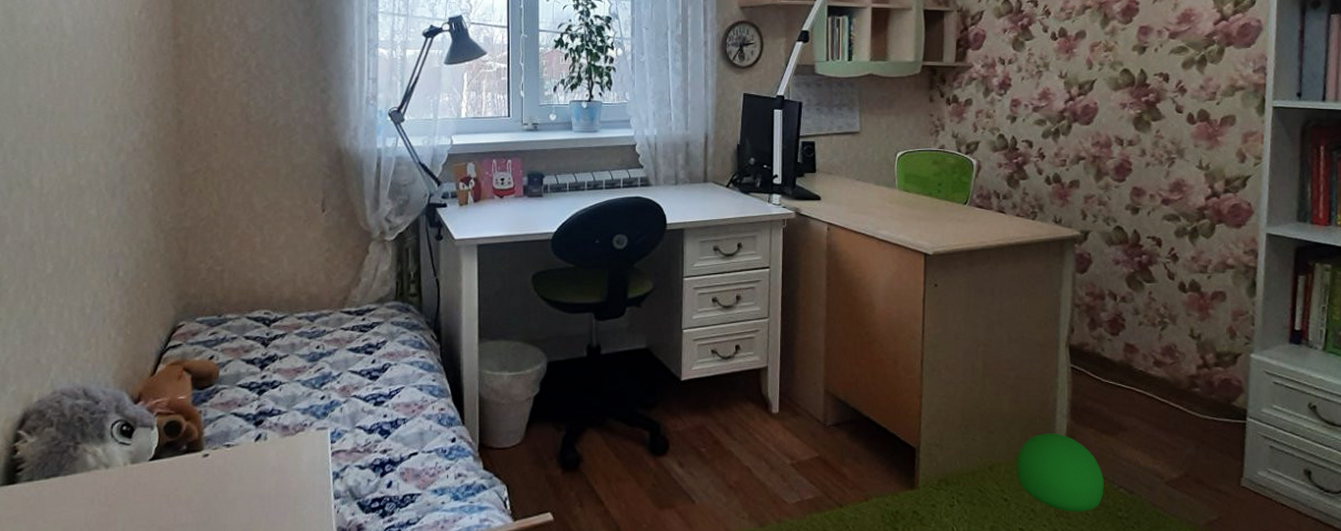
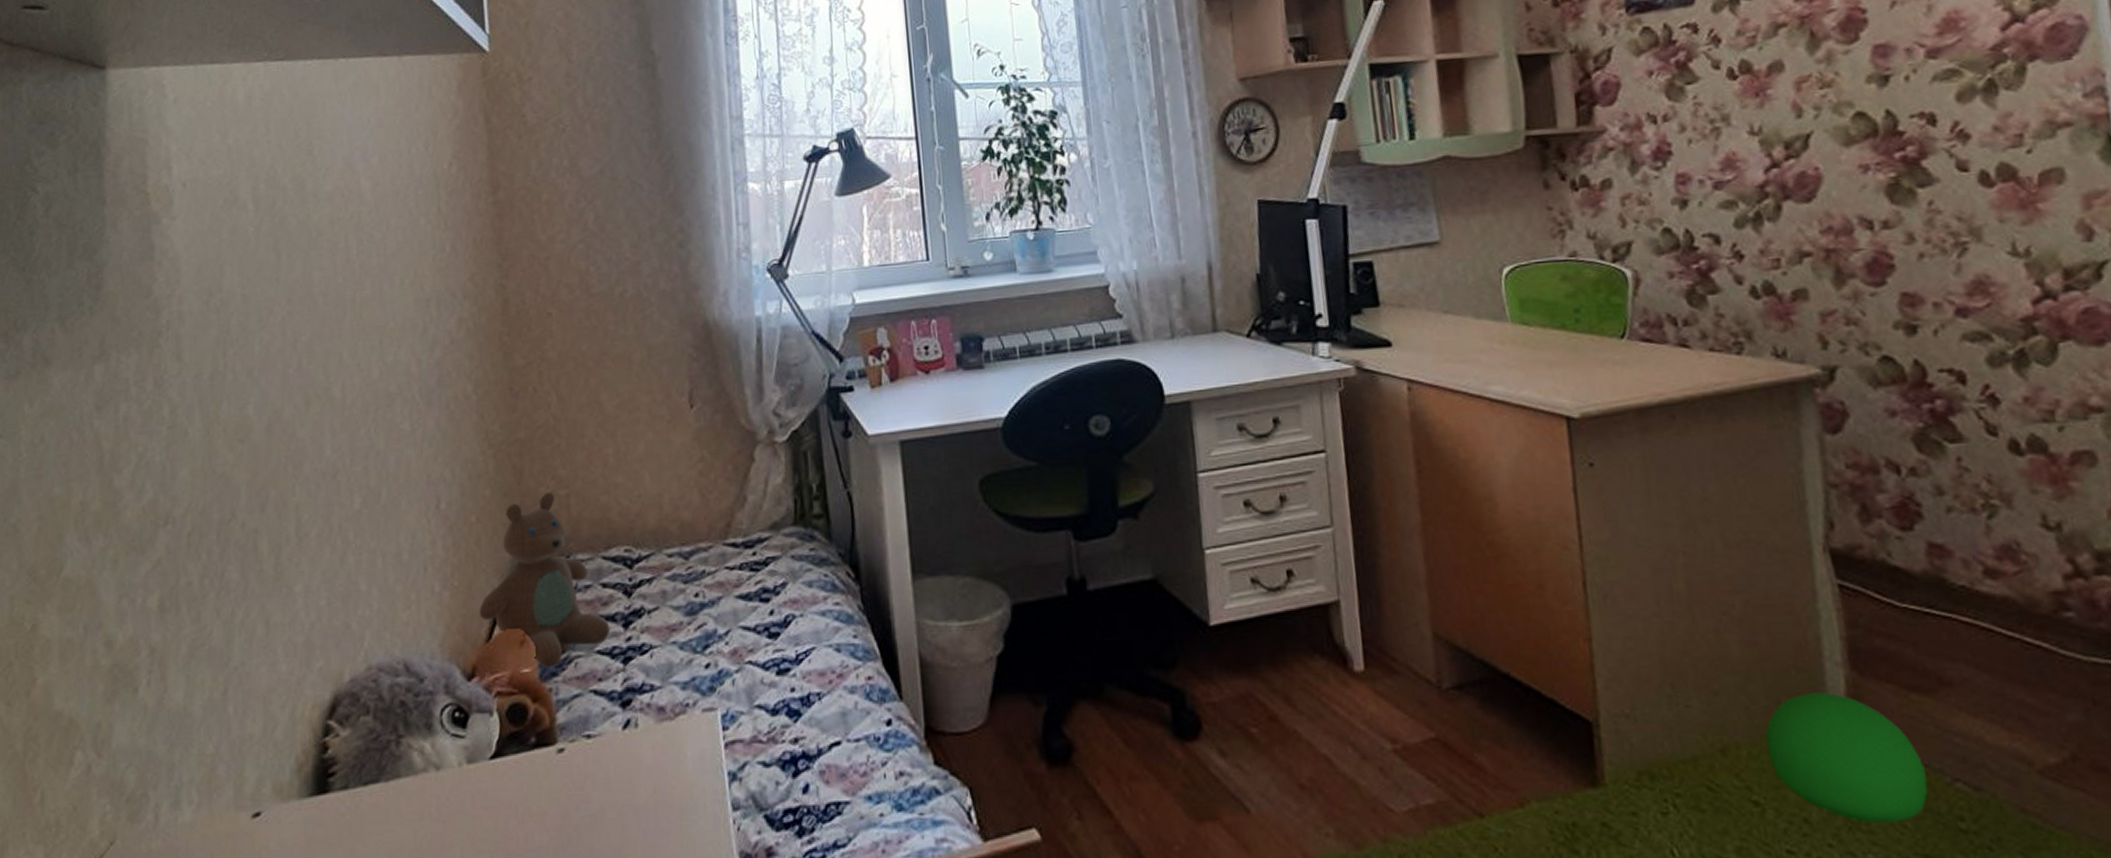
teddy bear: none [146,267,250,396] -> present [479,491,611,668]

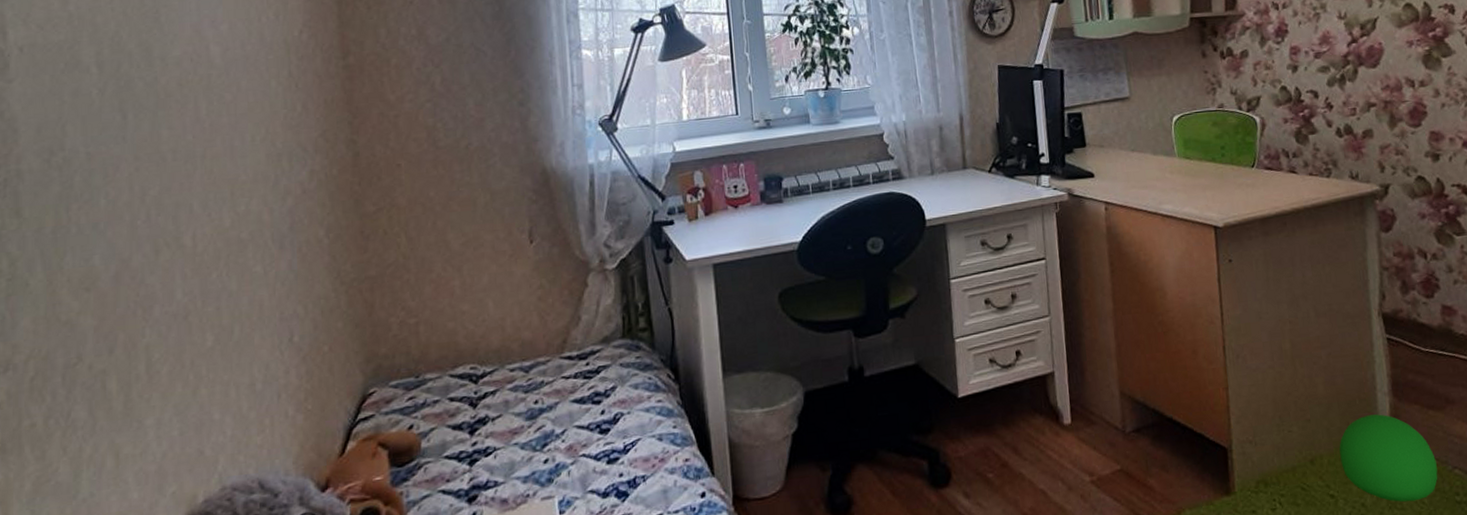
teddy bear: present [479,491,611,668] -> none [332,321,458,475]

